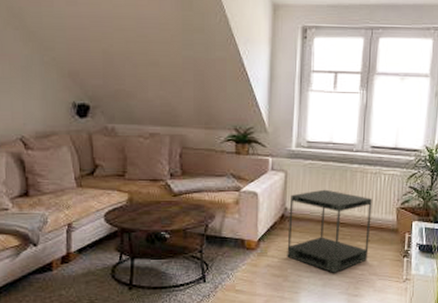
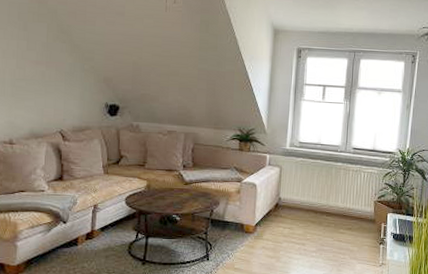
side table: present [287,189,372,273] -> none [279,183,353,256]

